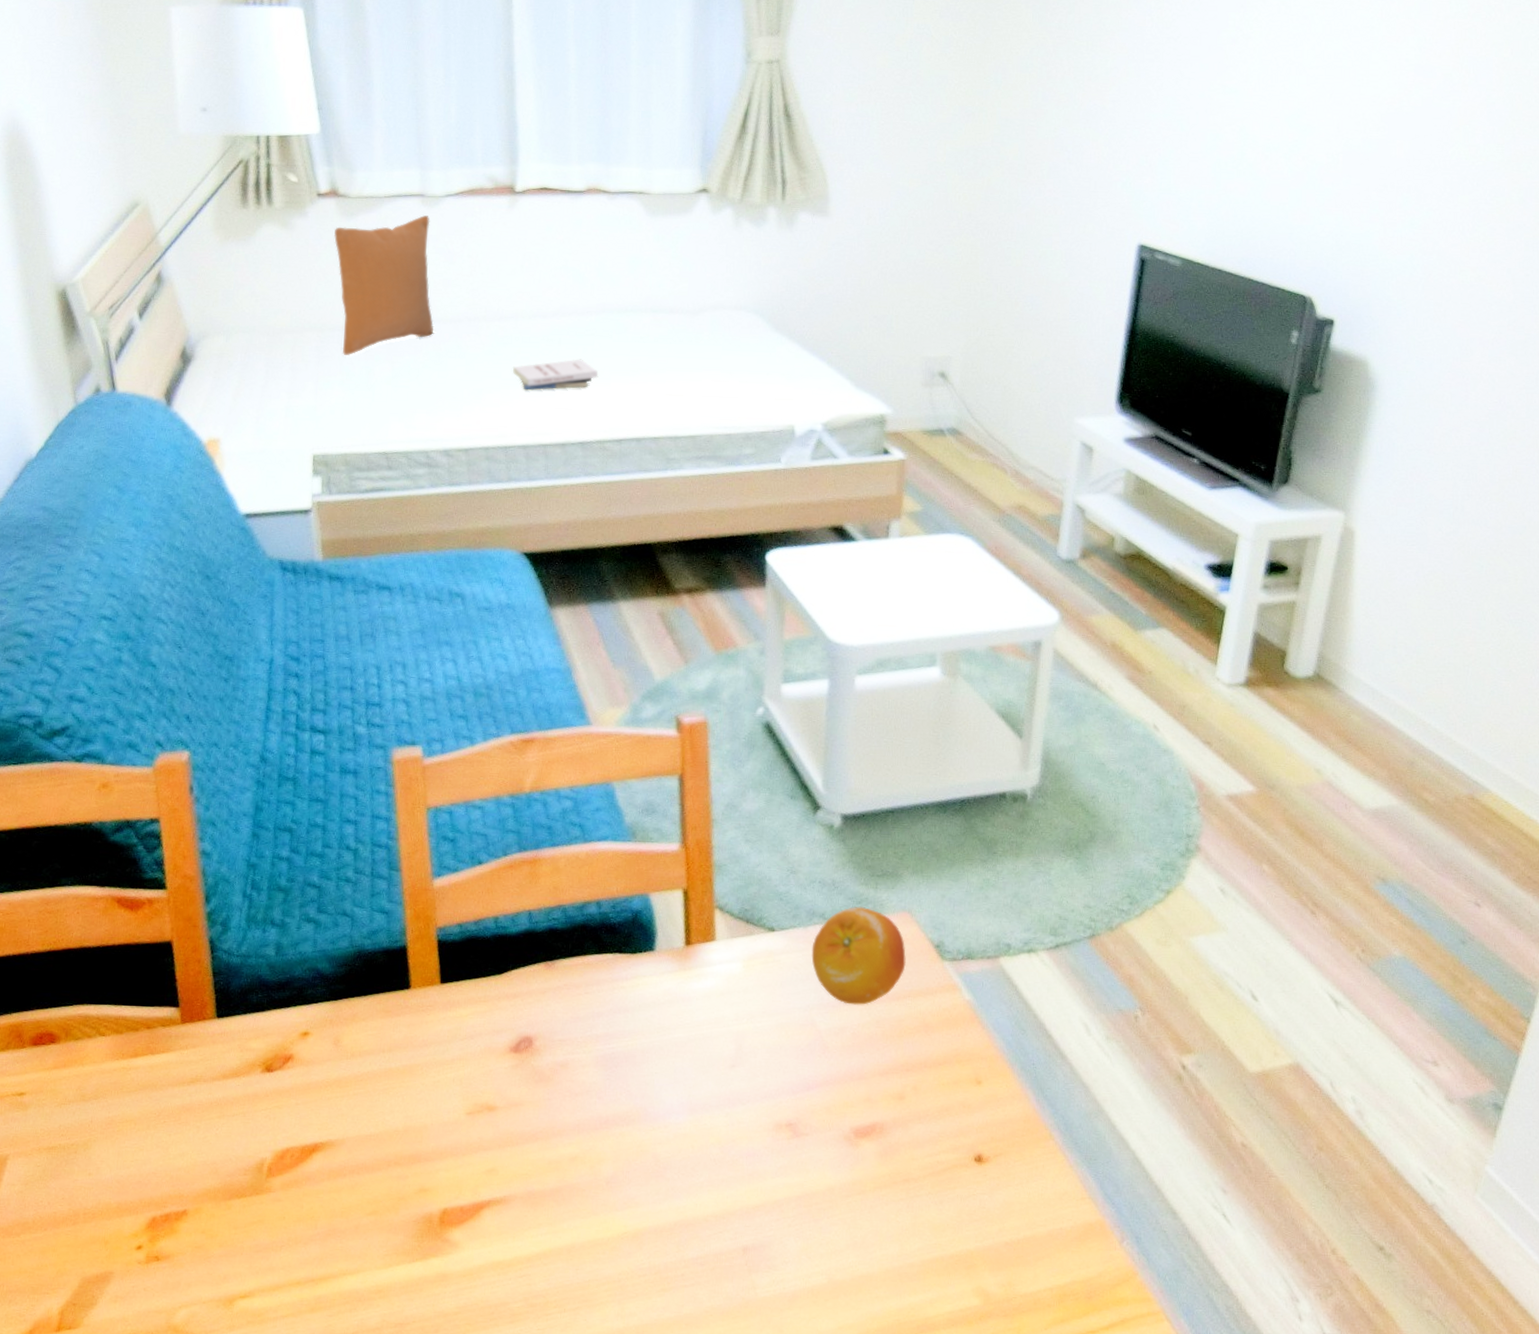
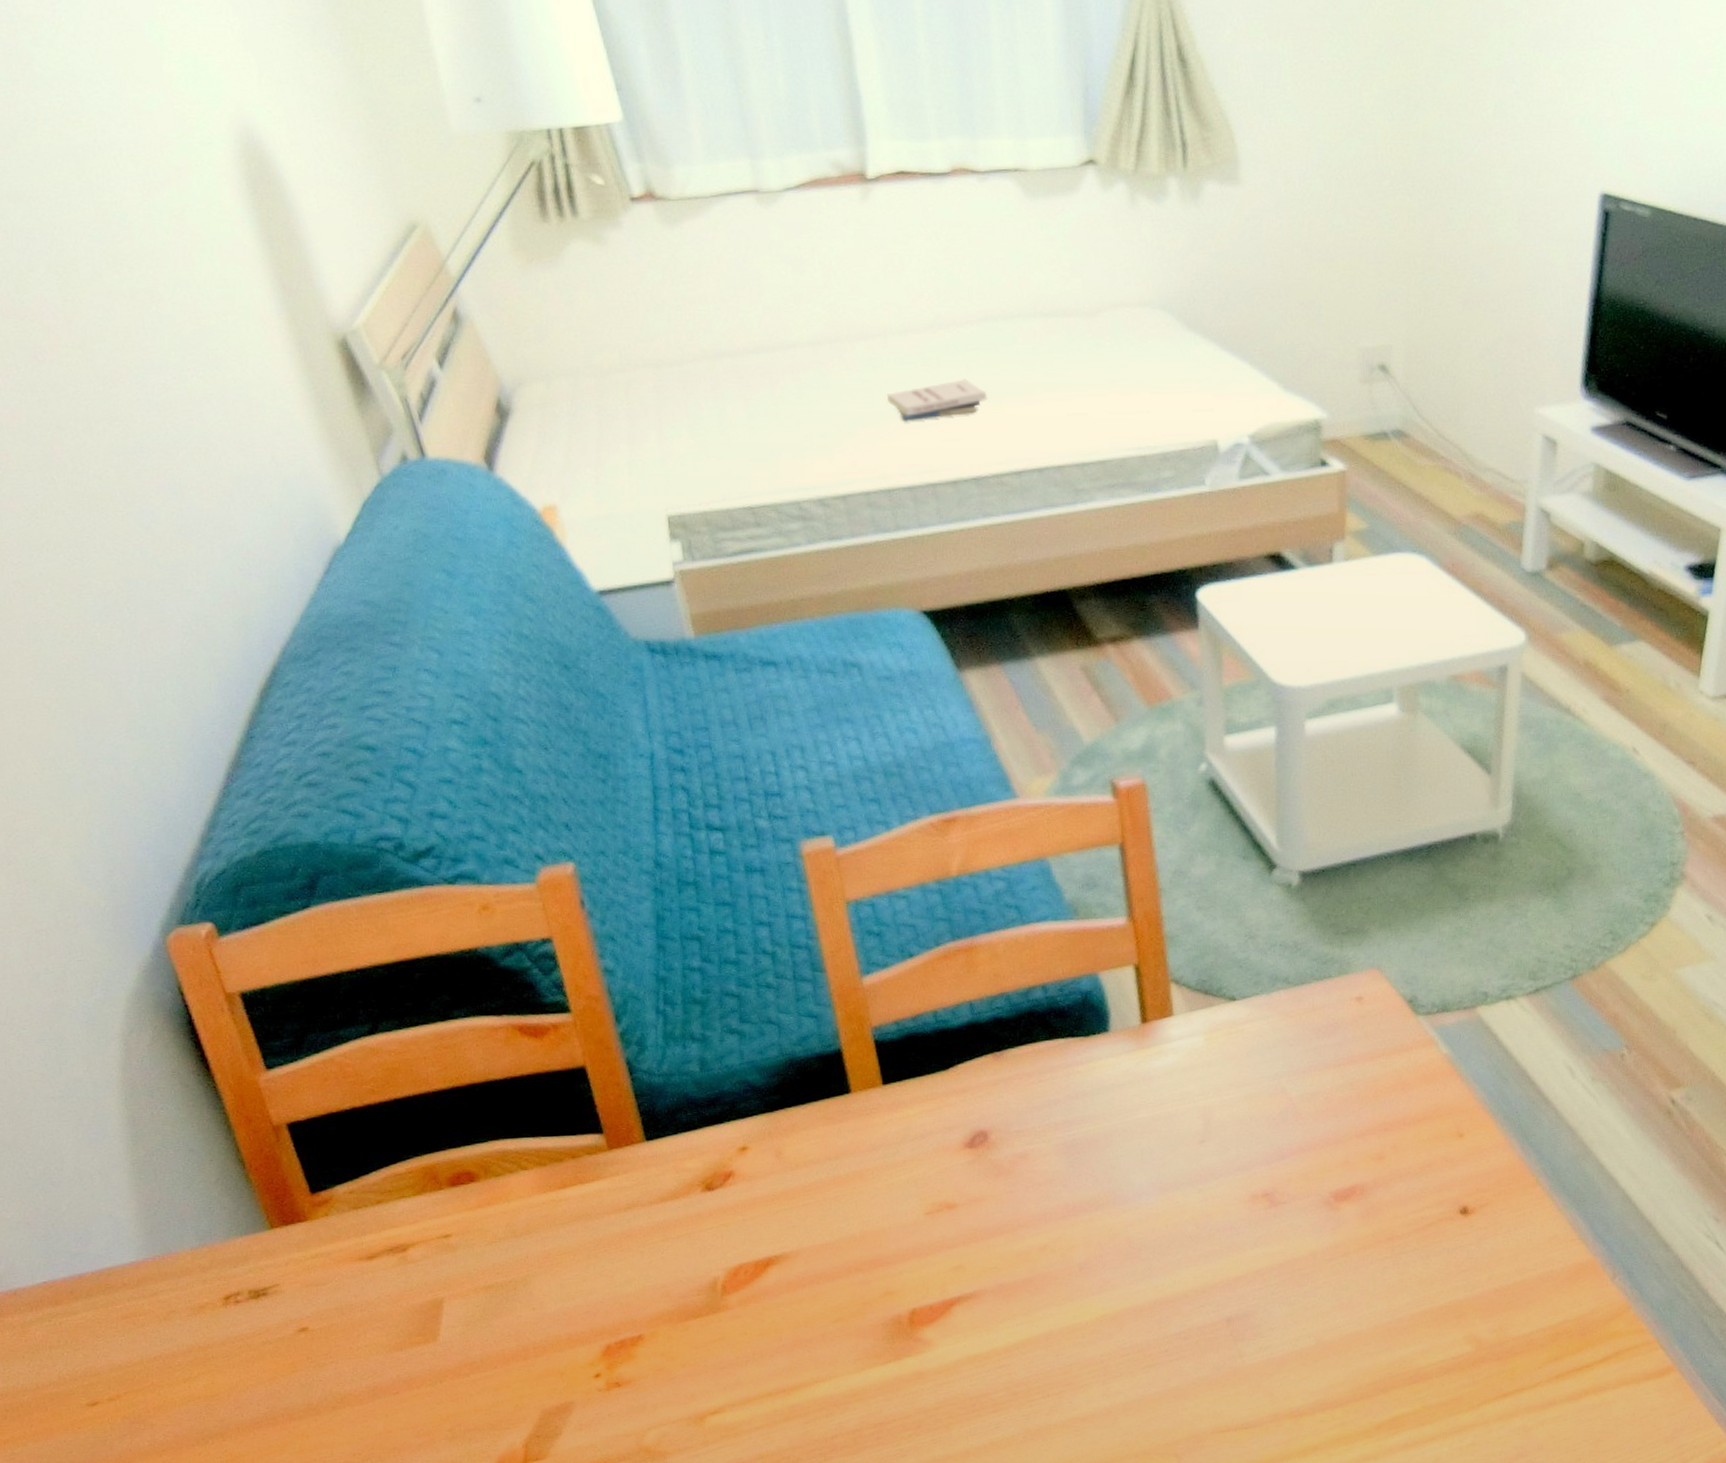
pillow: present [334,215,434,355] -> none [657,216,789,395]
fruit: present [811,906,906,1005] -> none [1277,966,1378,1069]

